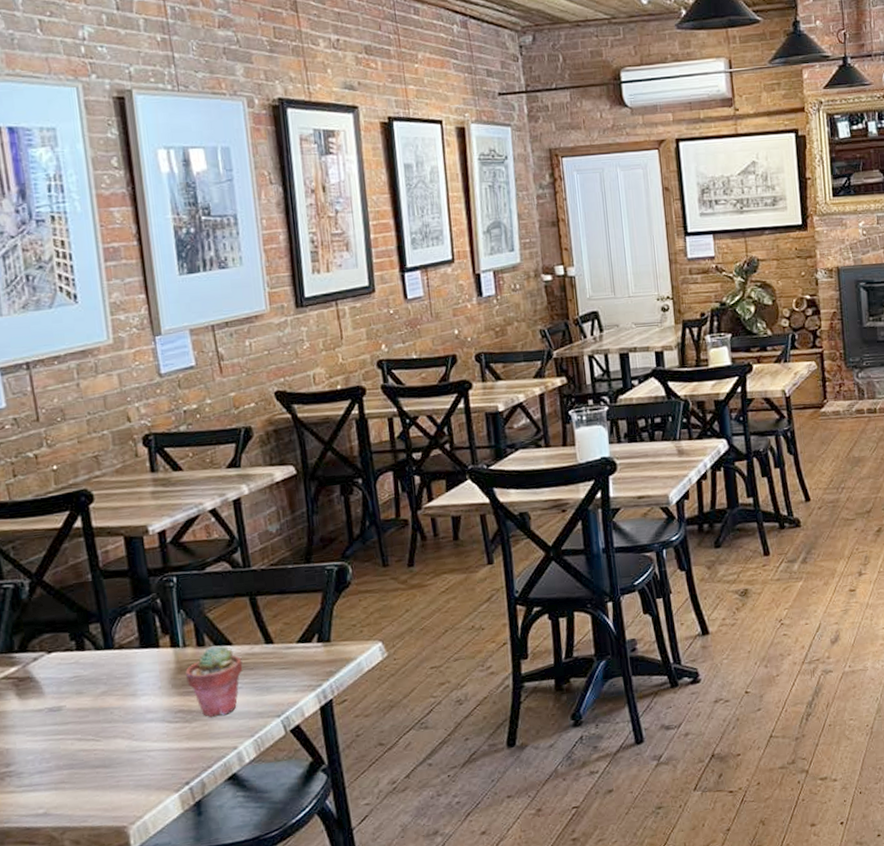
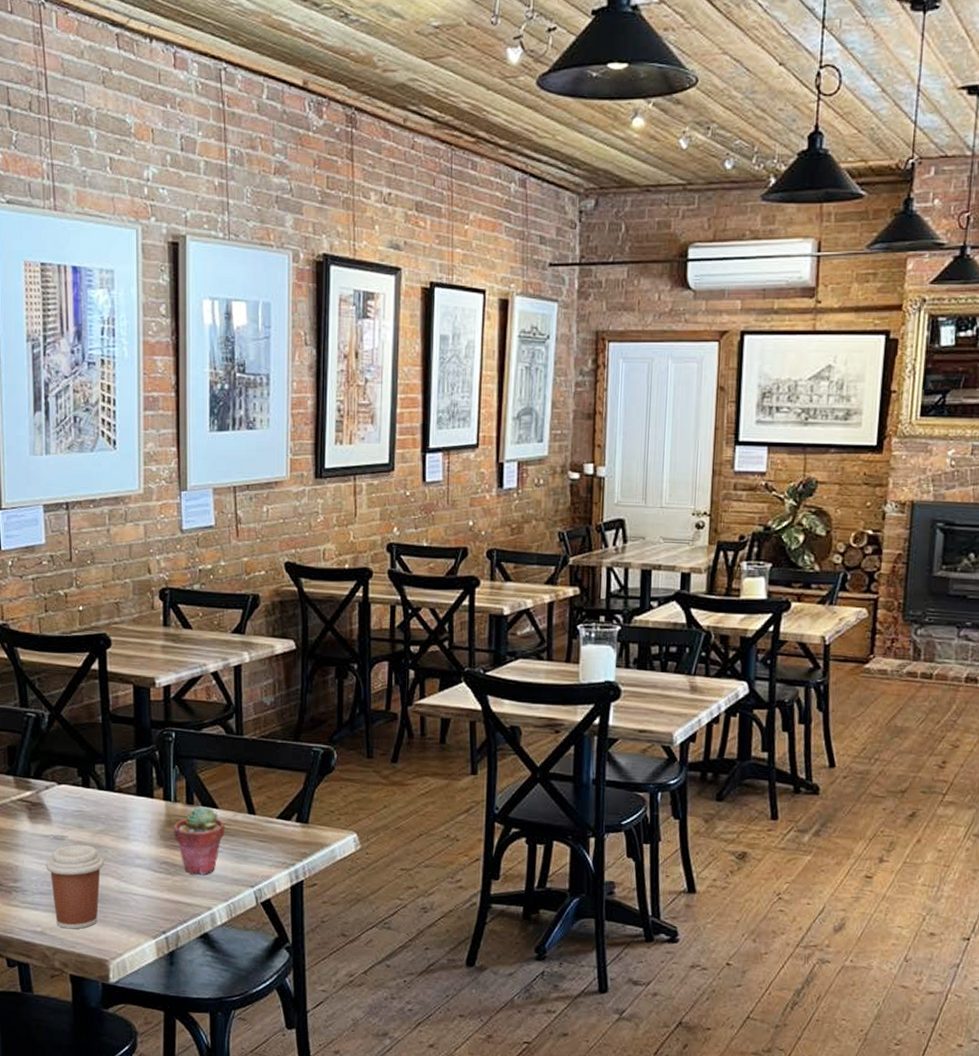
coffee cup: none [42,710,112,804] -> present [45,844,105,929]

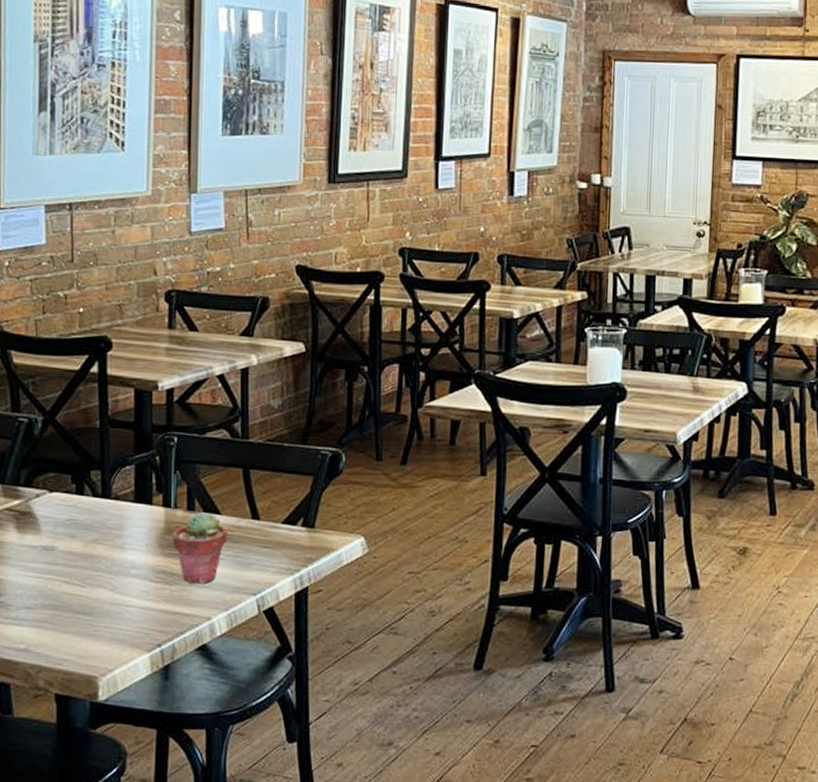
coffee cup: present [45,844,105,929] -> none [32,555,98,645]

